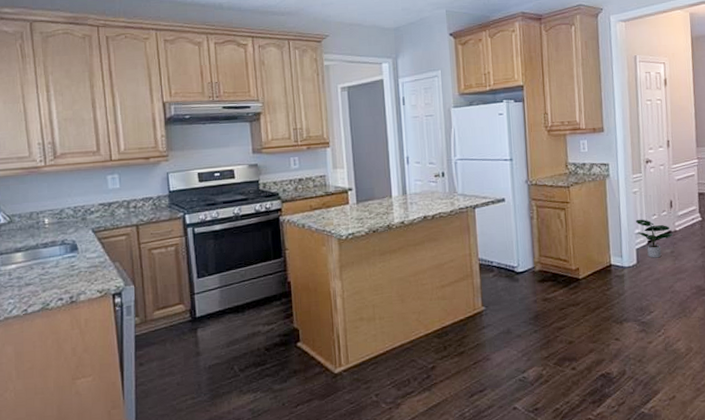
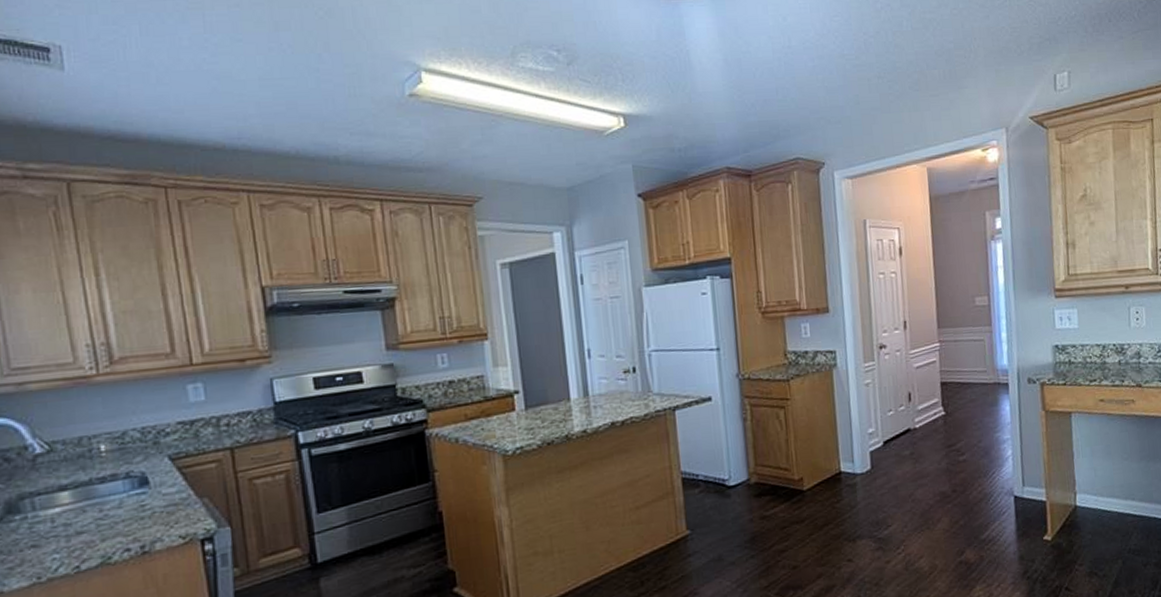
potted plant: present [636,219,672,258] -> none [869,415,912,462]

